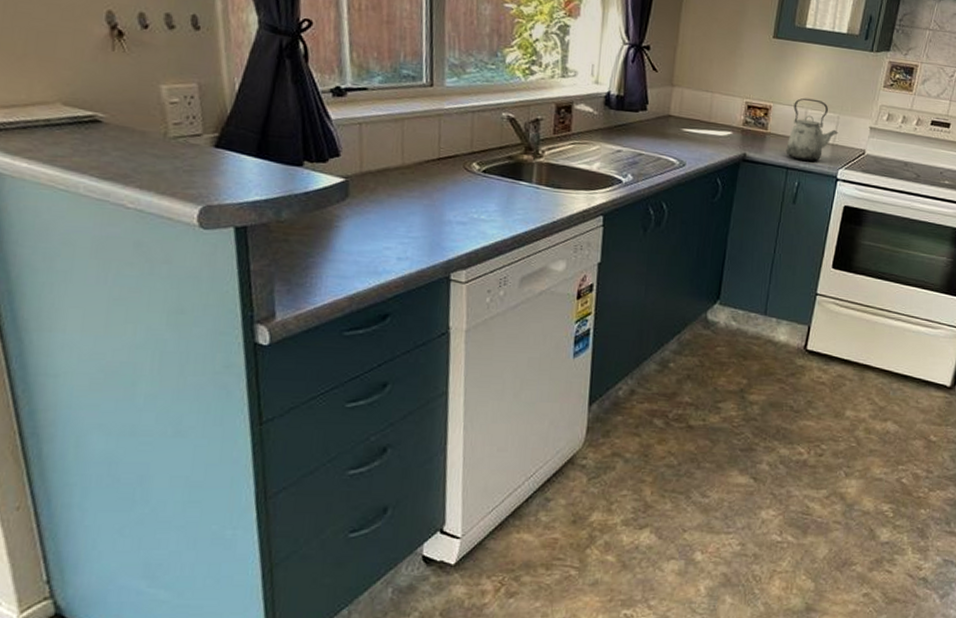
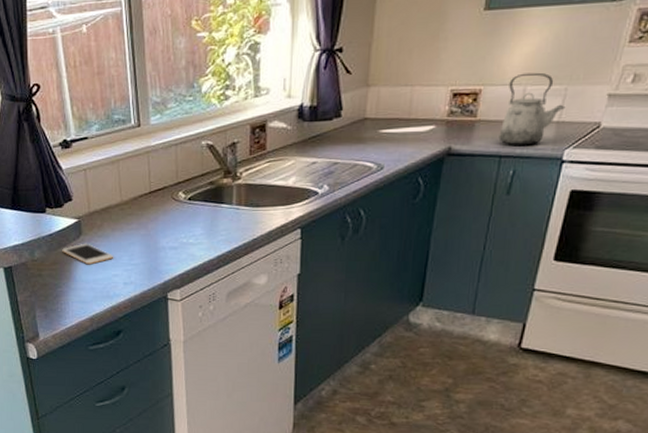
cell phone: none [320,207,388,234] -> present [62,243,114,265]

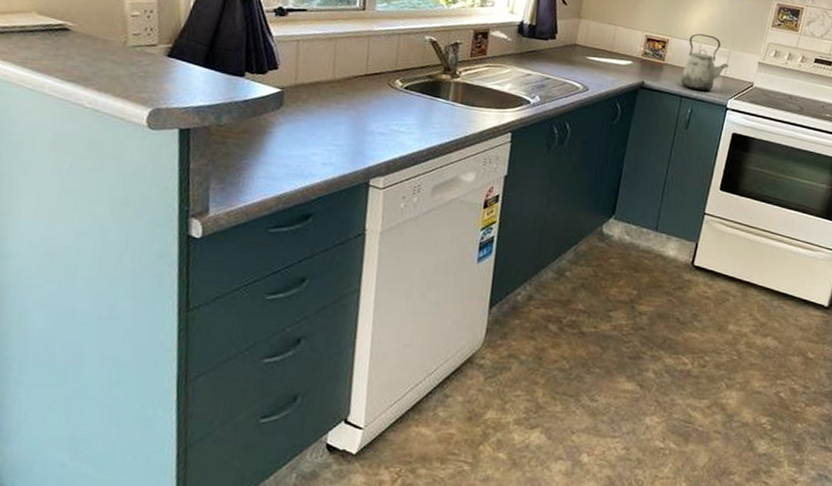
cell phone: present [62,243,114,265] -> none [256,115,316,139]

